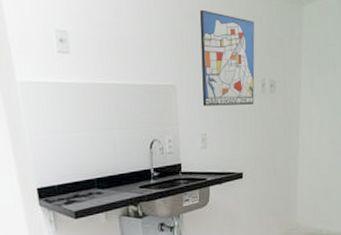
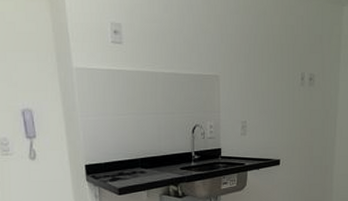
wall art: present [199,9,255,106] -> none [243,7,296,96]

